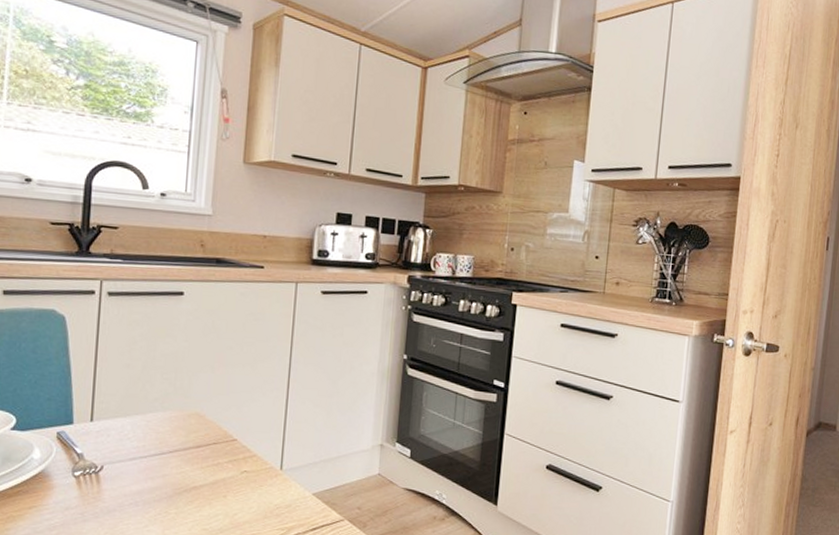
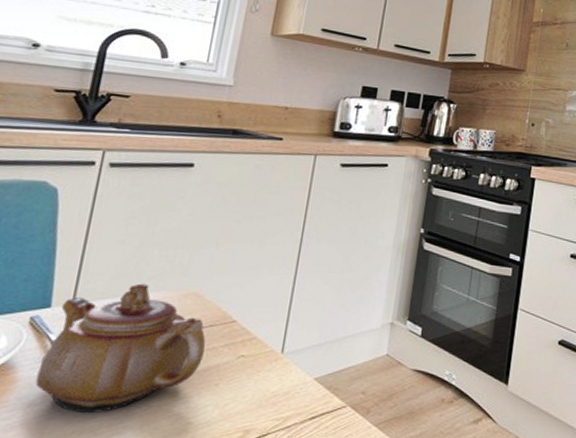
teapot: none [69,403,211,518] -> present [35,283,206,414]

